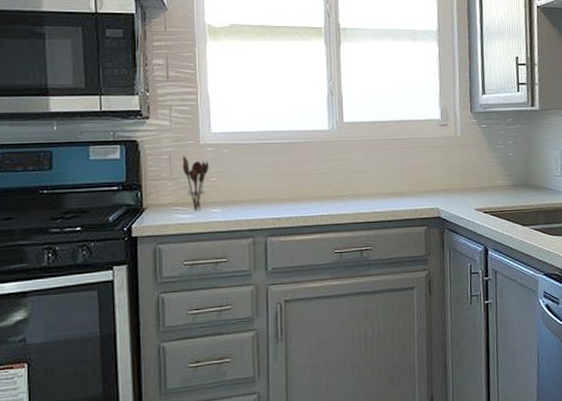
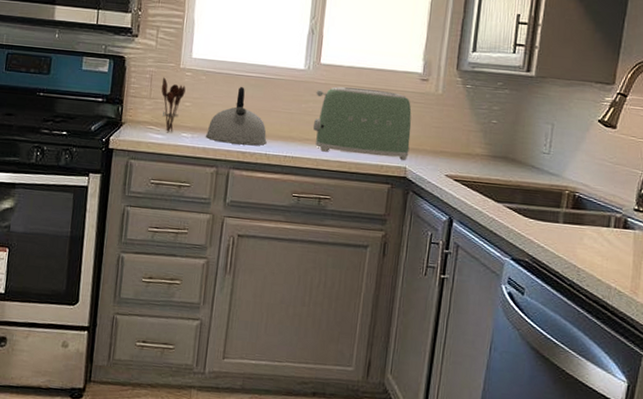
kettle: none [236,154,301,212] -> present [205,86,267,146]
toaster: none [343,140,439,206] -> present [313,86,412,160]

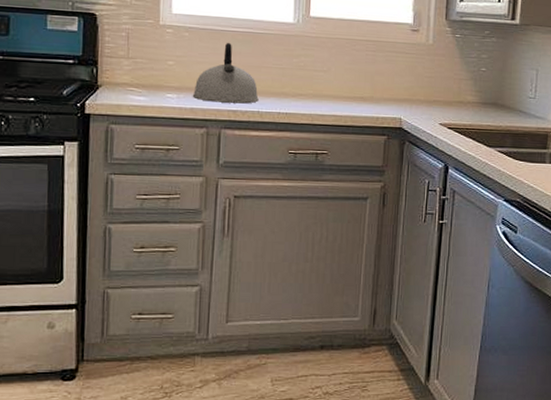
utensil holder: present [161,77,186,132] -> none [139,35,167,94]
toaster: present [313,86,412,160] -> none [306,39,405,111]

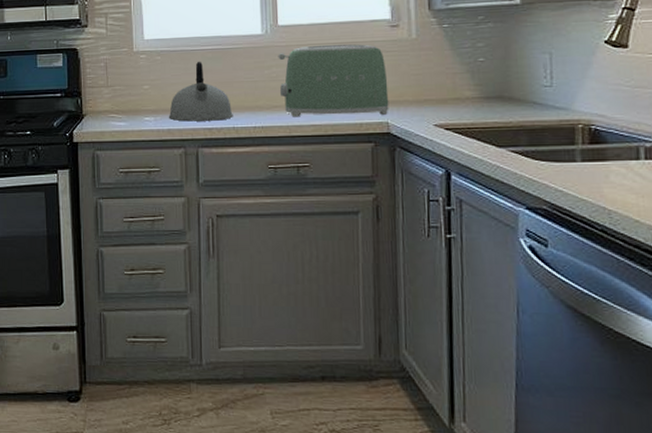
toaster: none [306,39,405,111] -> present [278,44,389,117]

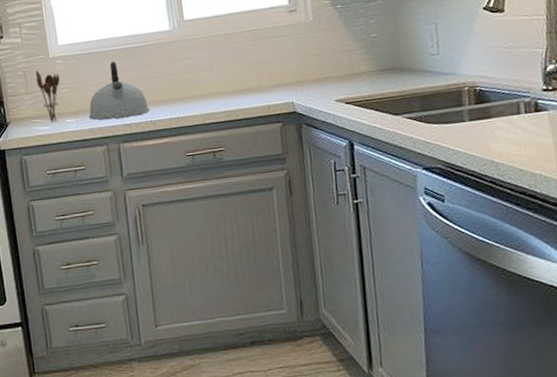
utensil holder: none [117,63,142,118] -> present [35,70,60,122]
toaster: present [278,44,389,117] -> none [186,30,294,106]

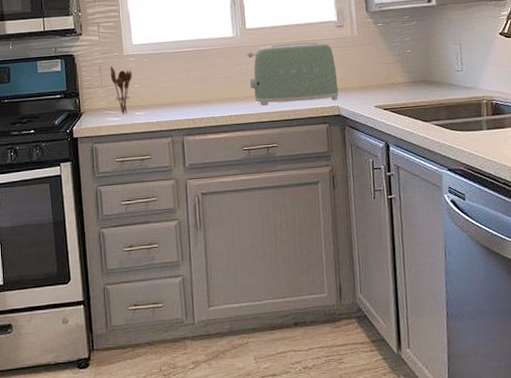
kettle: present [88,61,150,120] -> none [156,61,212,114]
toaster: none [186,30,294,106] -> present [247,42,339,106]

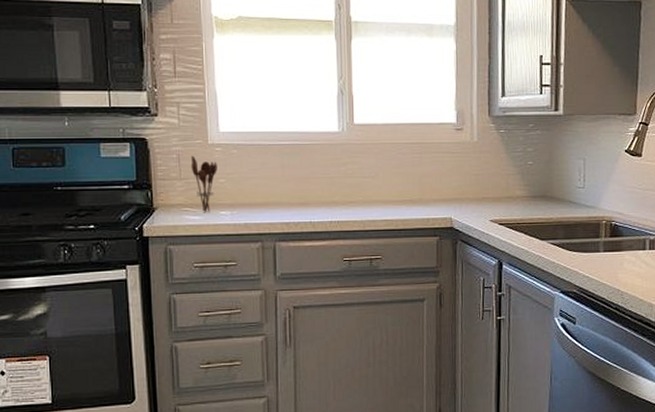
toaster: present [247,42,339,106] -> none [353,144,453,213]

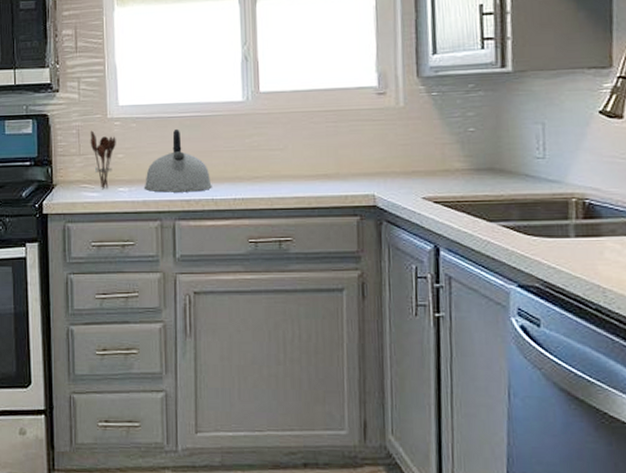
kettle: none [245,156,310,216] -> present [143,128,212,193]

